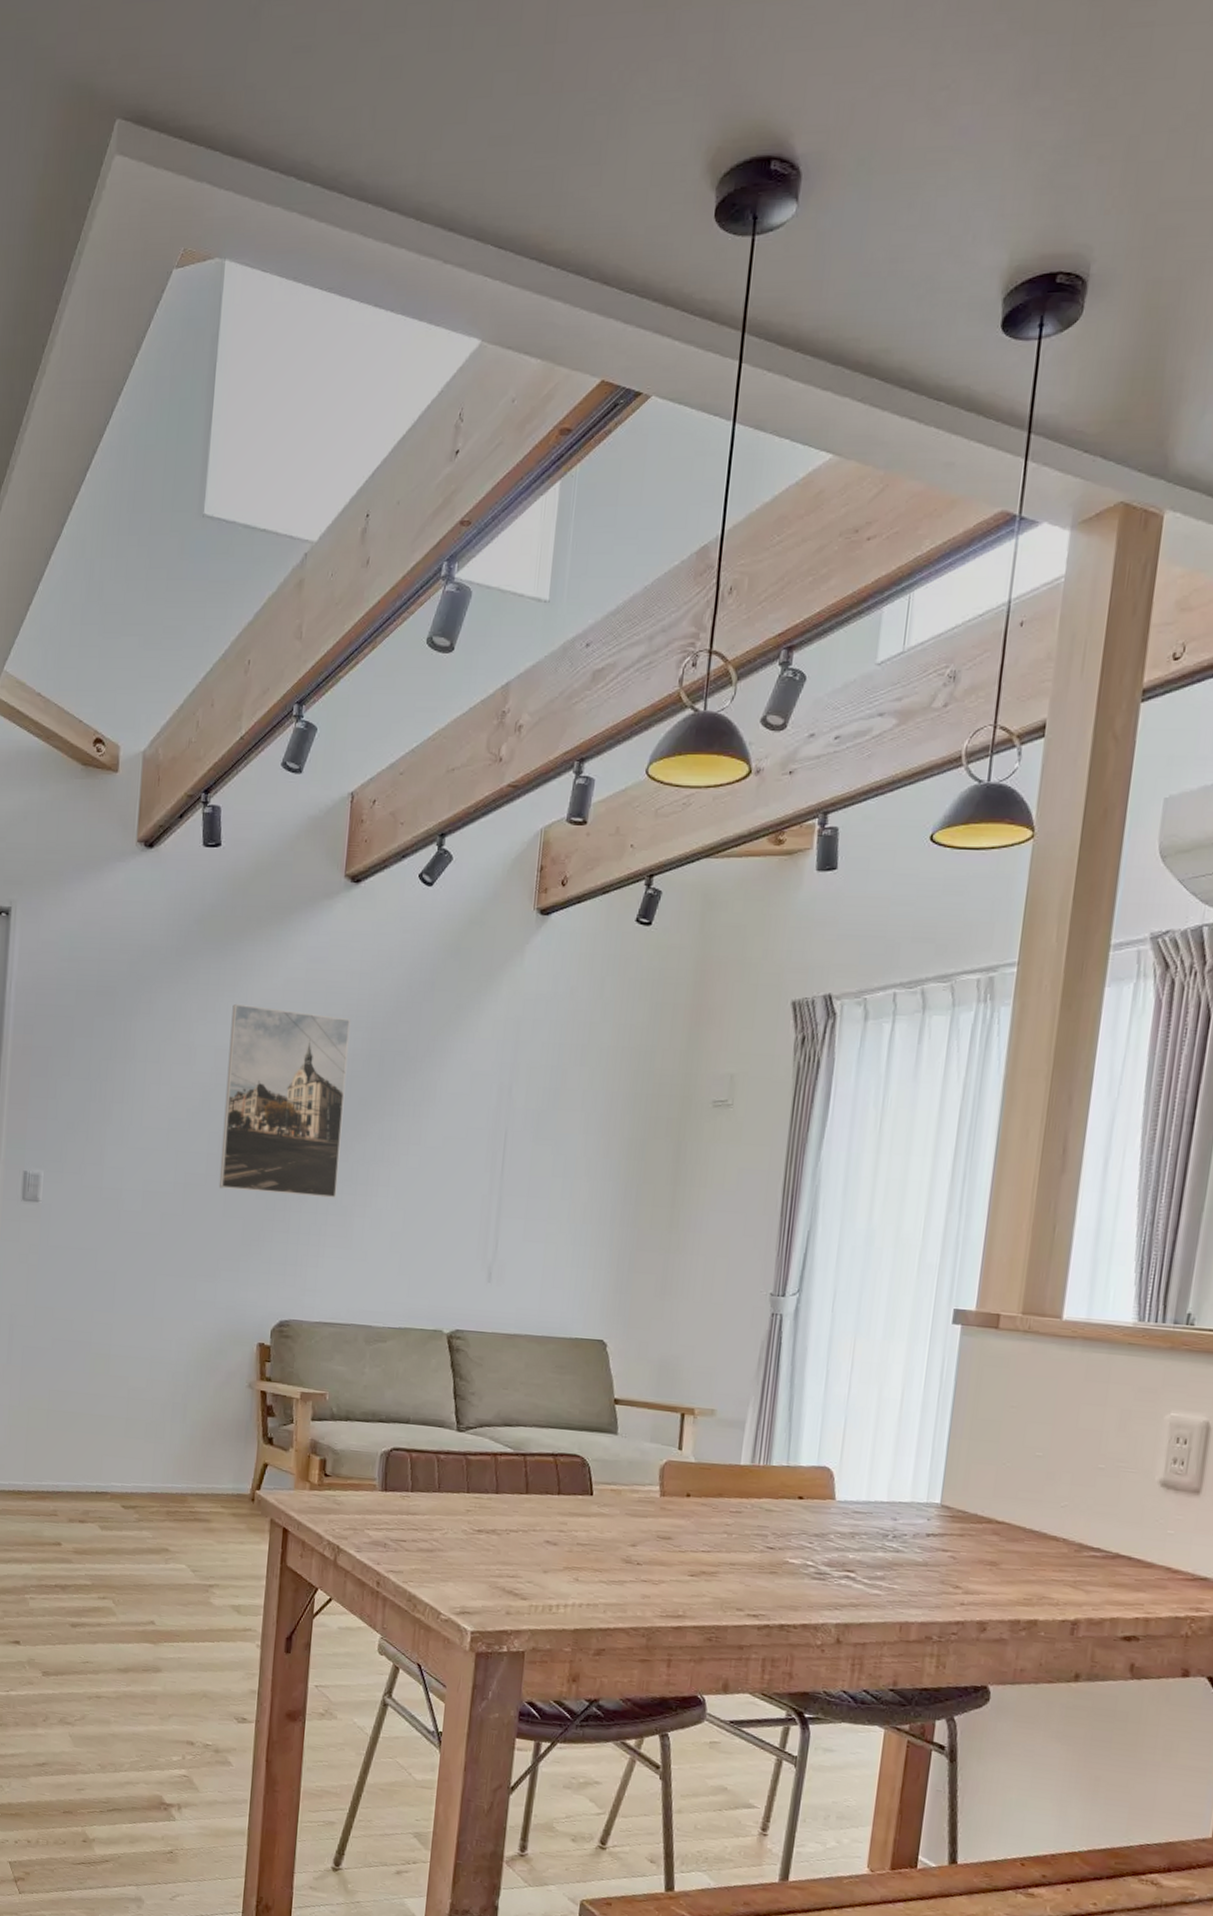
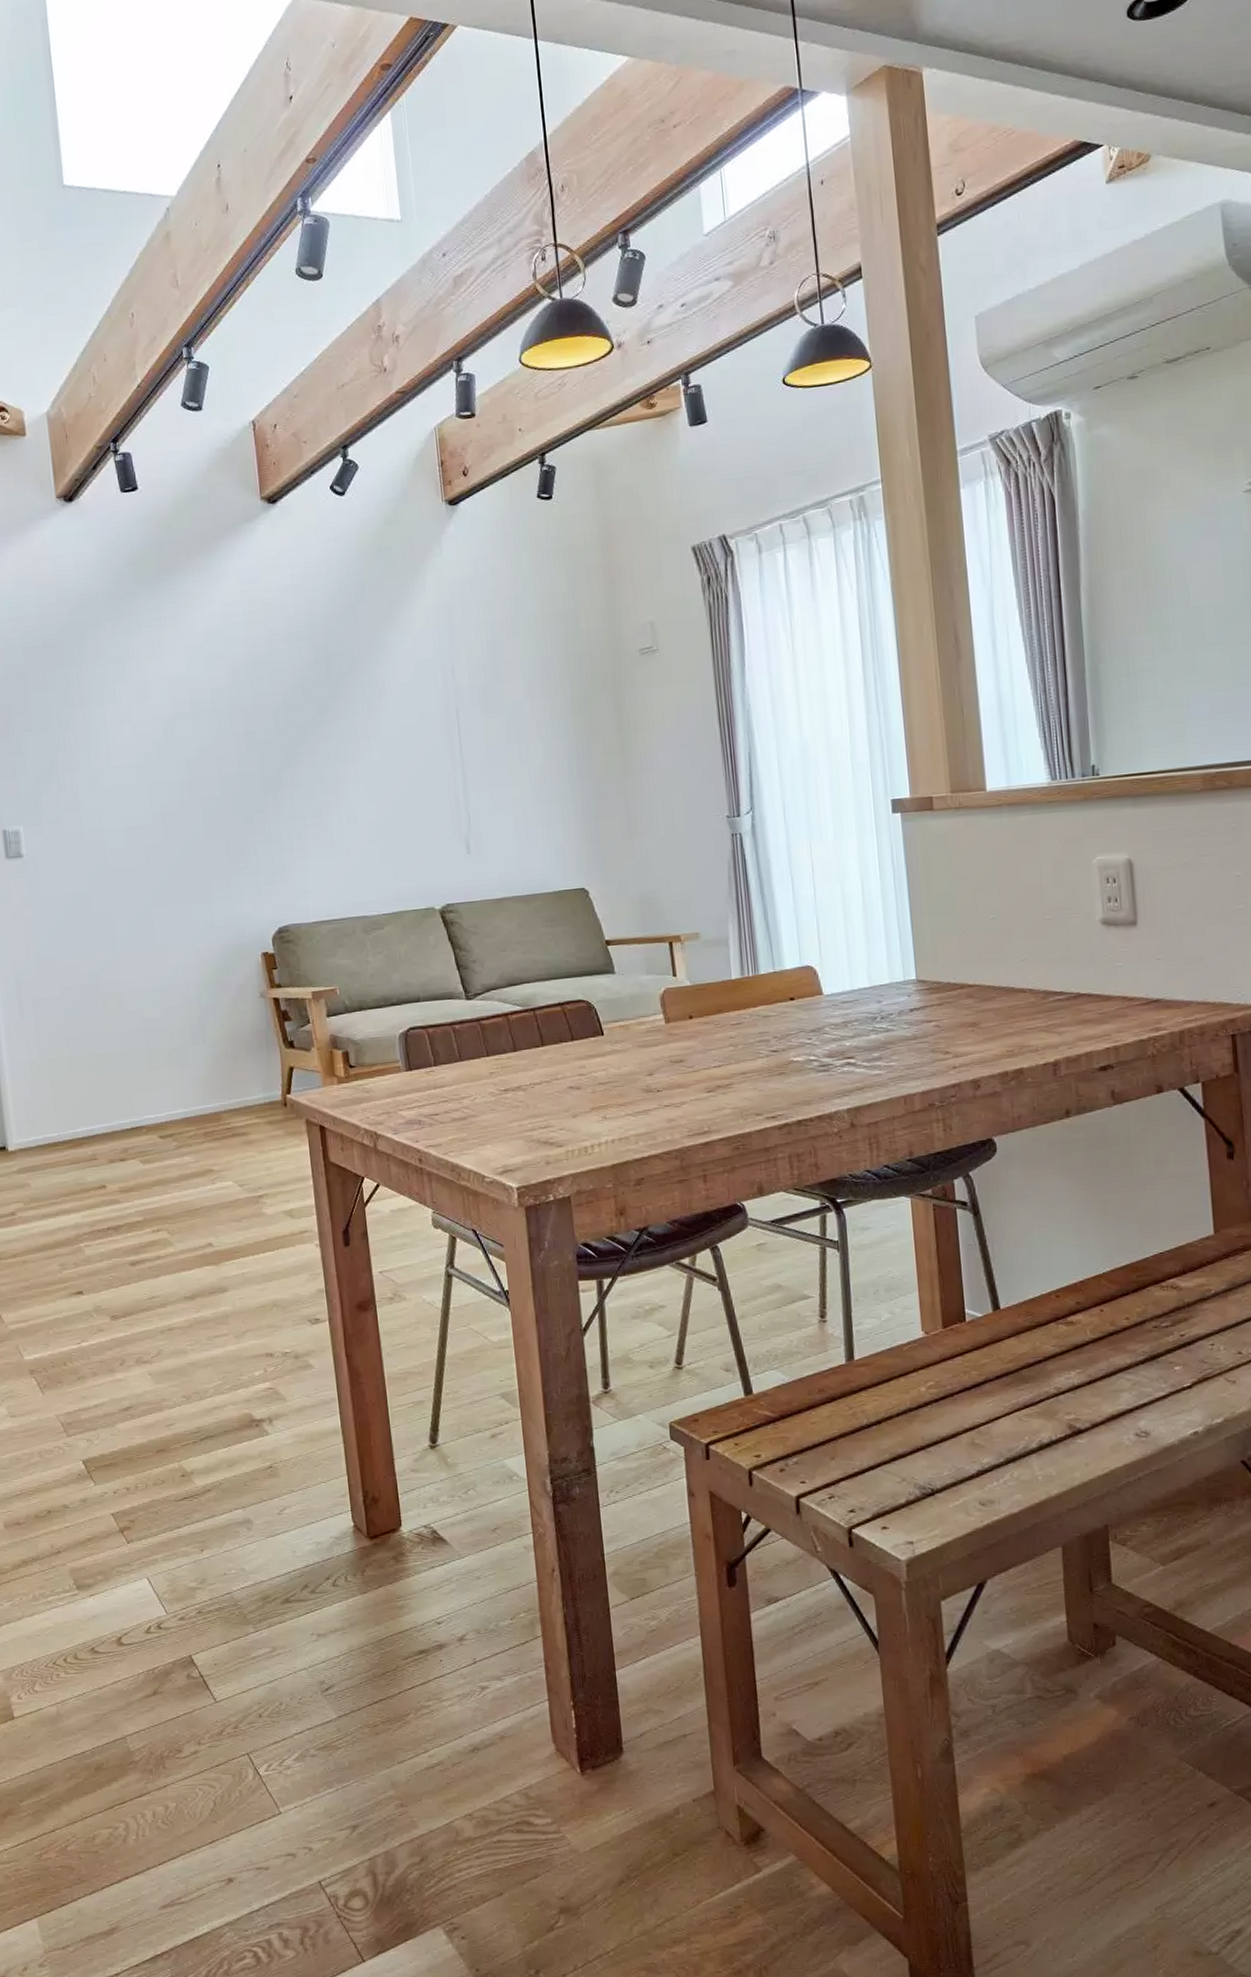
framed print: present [218,1004,351,1198] -> none [177,631,310,812]

